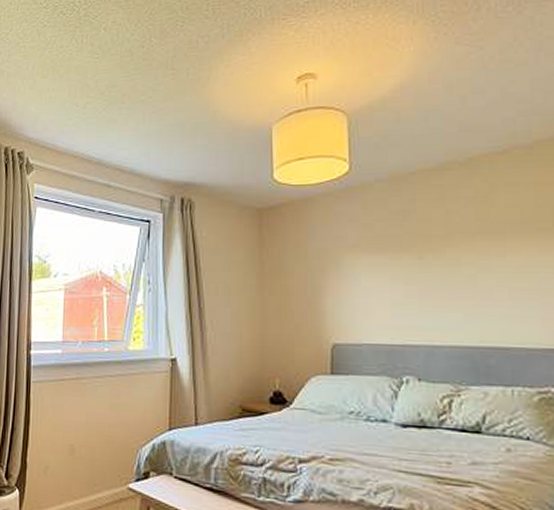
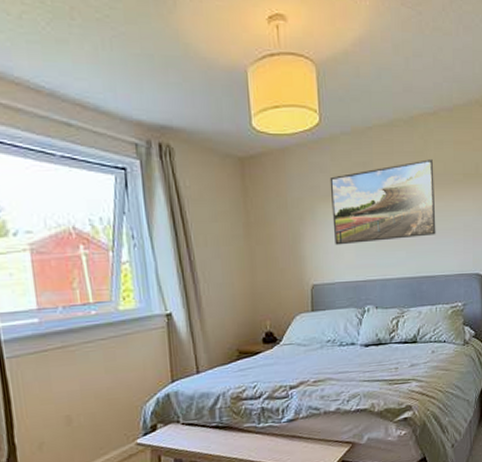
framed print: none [359,205,510,302] -> present [329,159,436,246]

